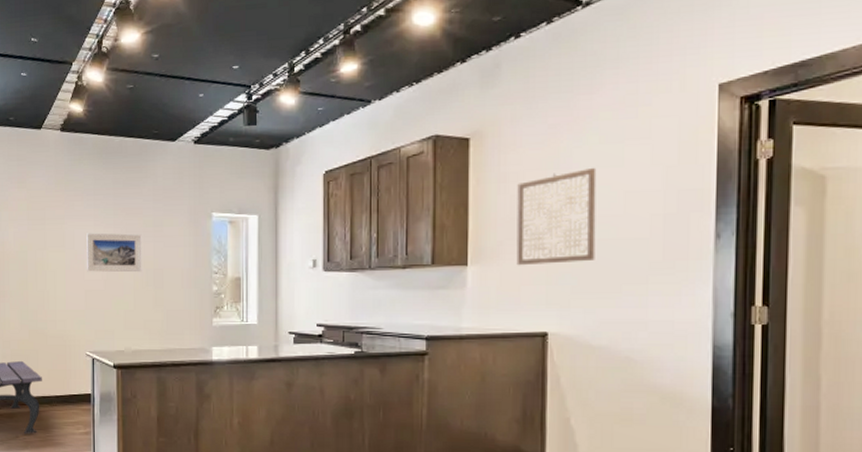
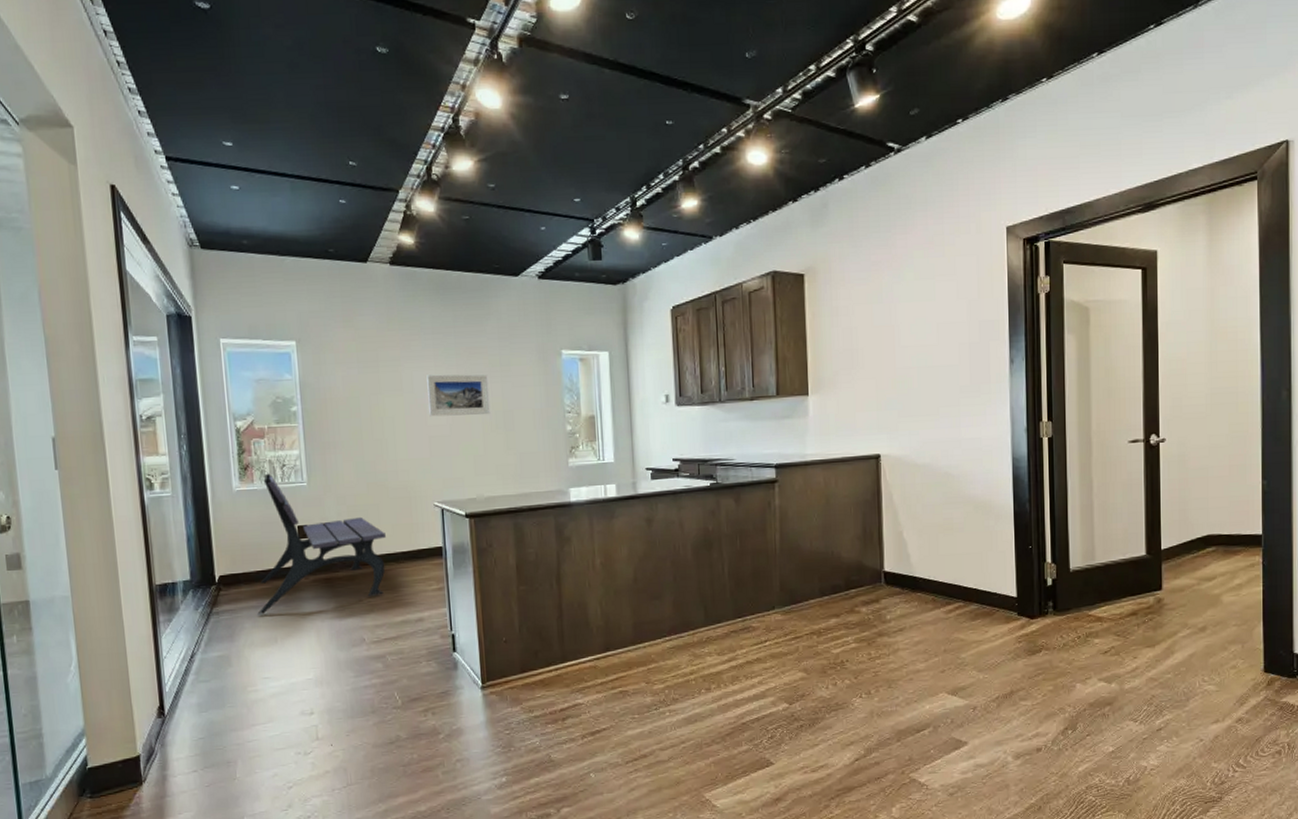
wall art: present [516,167,597,266] -> none [848,301,916,394]

